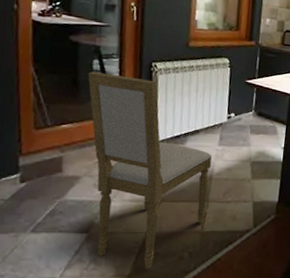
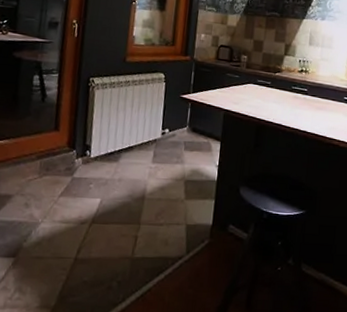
dining chair: present [88,72,212,269] -> none [23,87,145,300]

